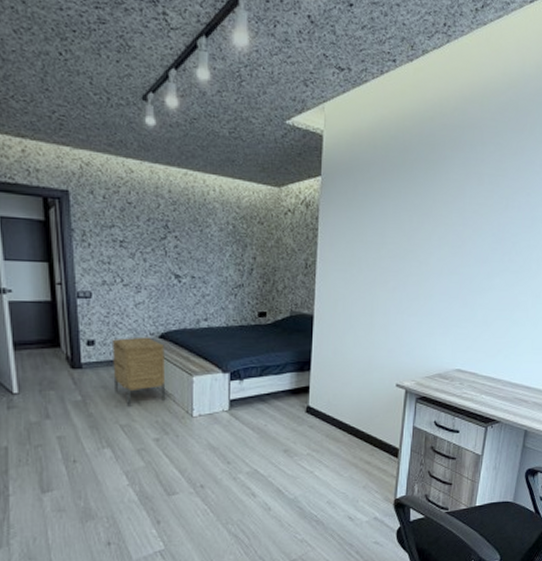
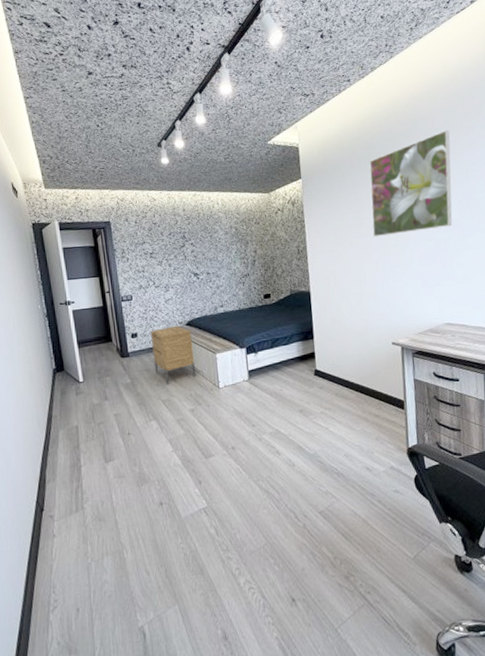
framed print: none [394,146,498,262] -> present [369,130,453,237]

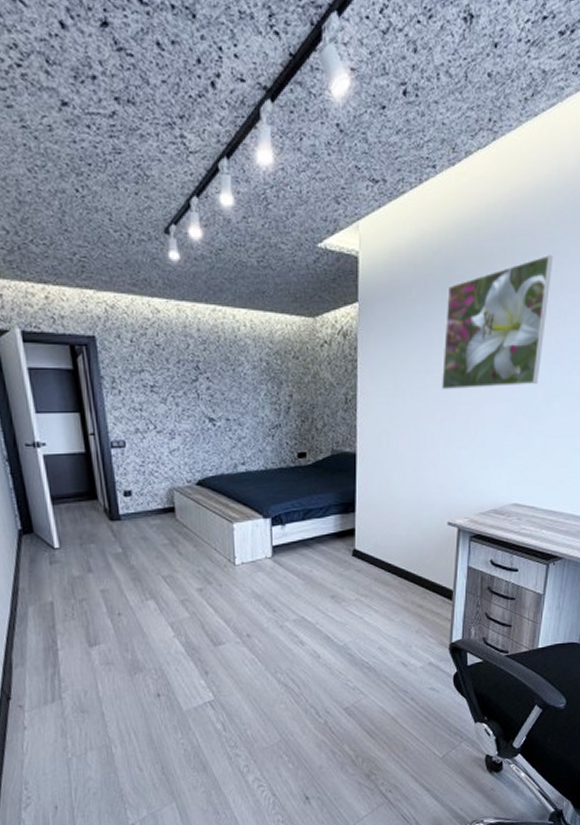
nightstand: present [150,325,196,384] -> none [148,484,207,557]

